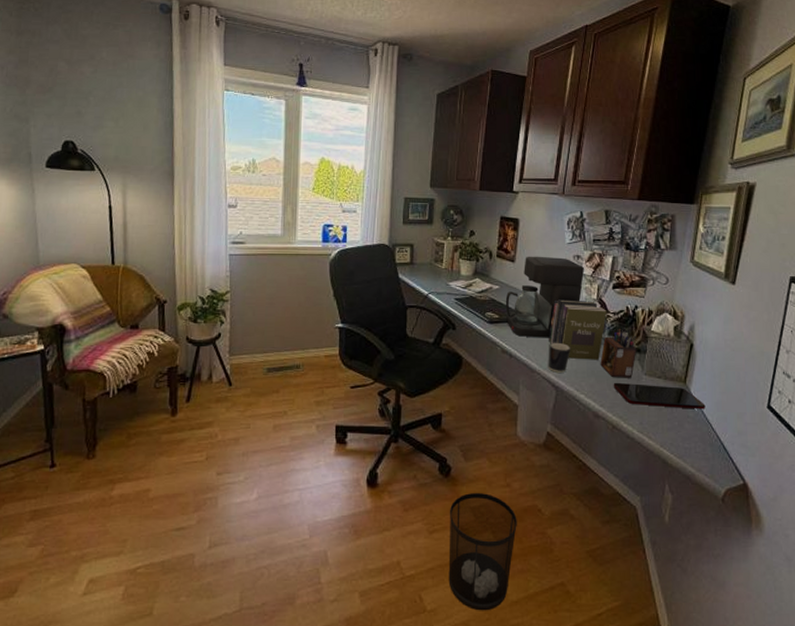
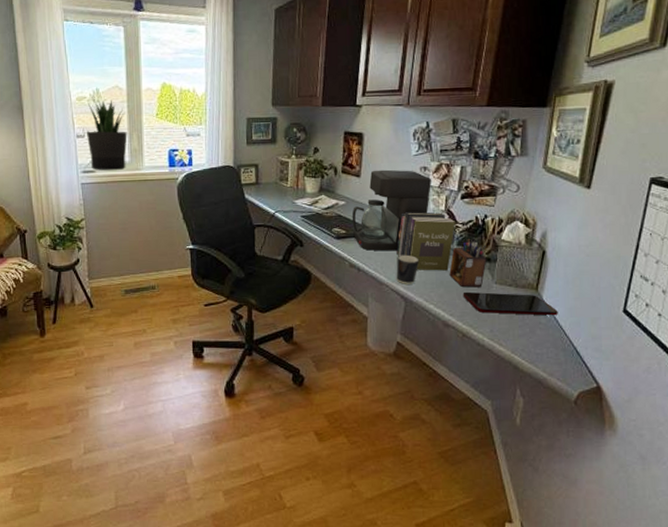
planter: none [238,169,282,244] -> present [86,98,128,171]
waste bin: present [448,492,517,611] -> none [304,399,370,507]

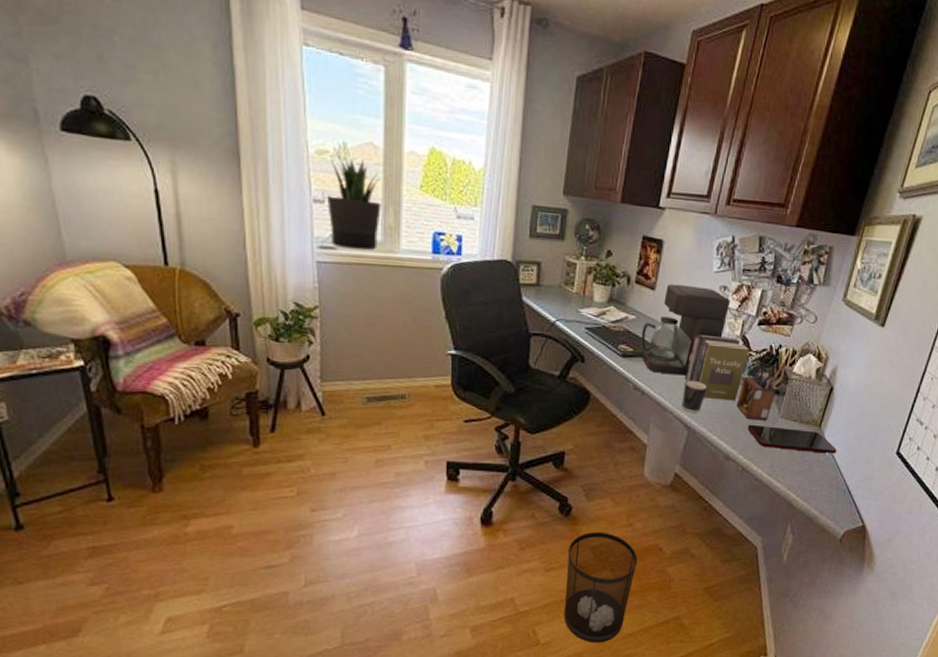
waste bin: none [304,399,370,507] -> present [563,531,638,643]

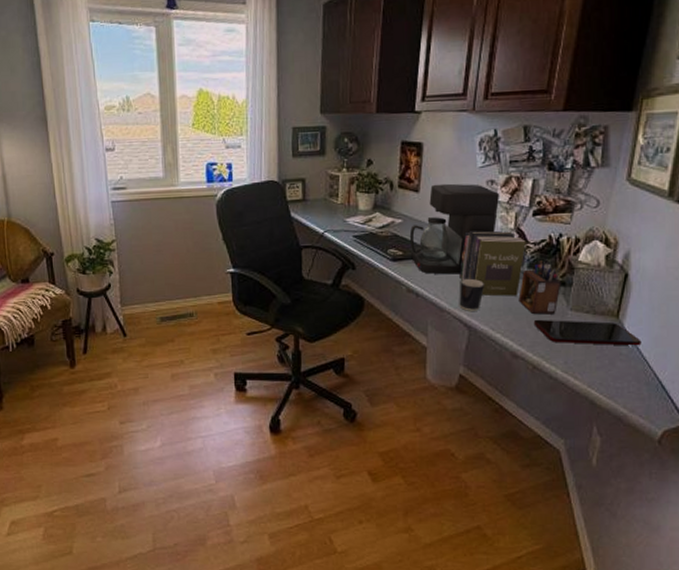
planter: present [326,154,382,251] -> none [115,107,161,188]
waste bin: present [563,531,638,643] -> none [356,437,429,553]

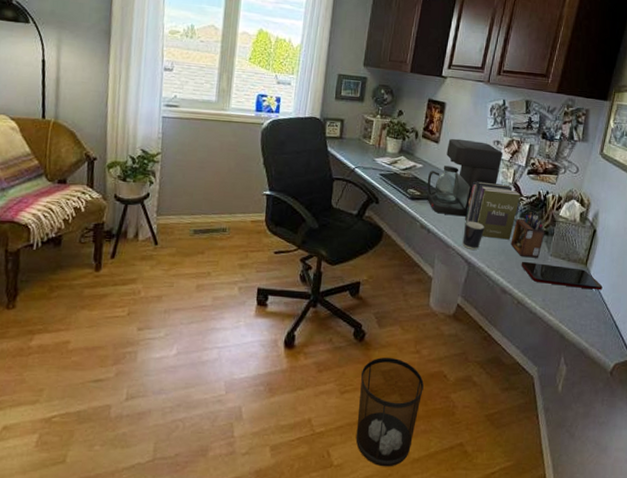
waste bin: none [356,437,429,553] -> present [356,357,424,467]

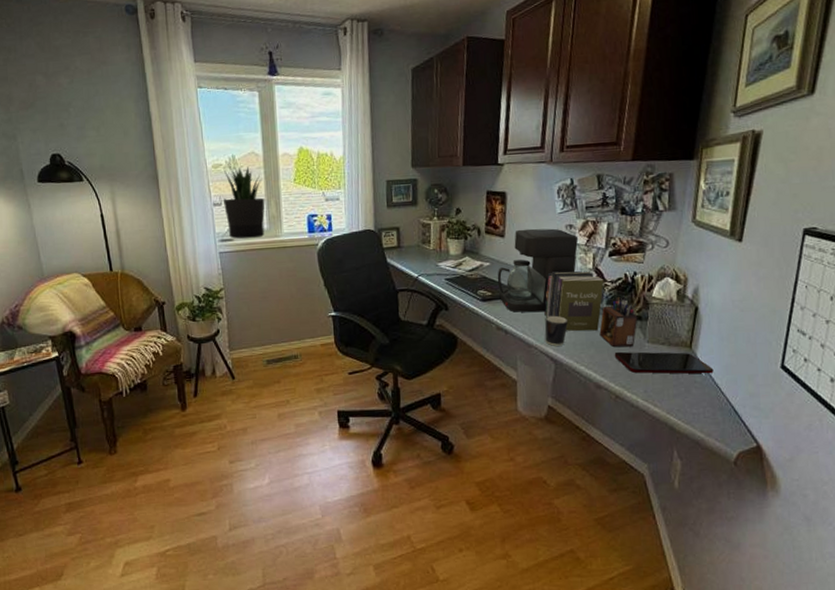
planter: none [174,34,218,109] -> present [222,165,265,240]
waste bin: present [356,357,424,467] -> none [454,467,523,579]

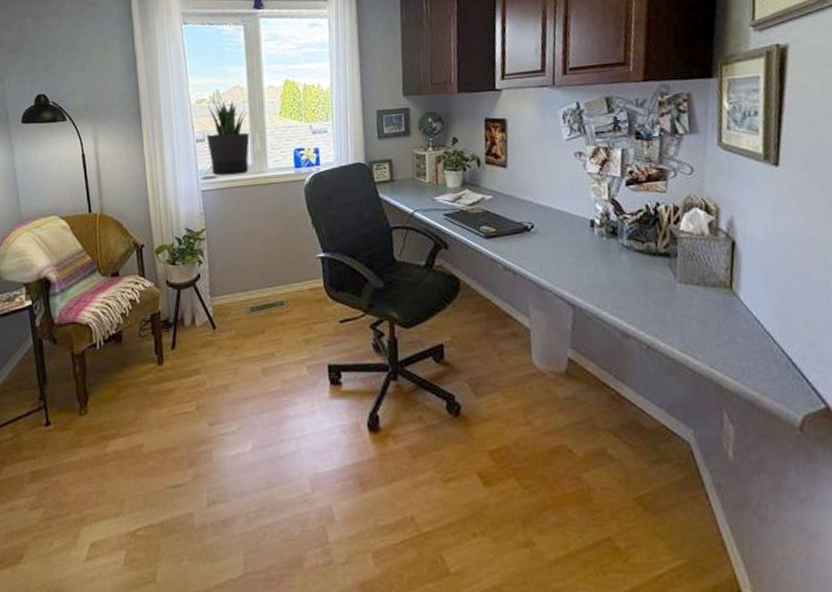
coffee maker: present [497,228,579,313] -> none [501,156,590,250]
books: present [544,271,604,331] -> none [556,202,623,271]
mug: present [544,315,569,346] -> none [558,253,585,288]
desk organizer: present [599,296,638,347] -> none [621,230,666,289]
smartphone: present [614,351,714,374] -> none [641,294,762,320]

